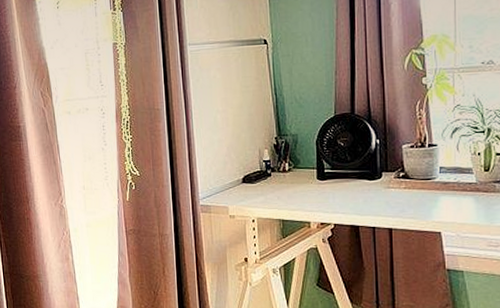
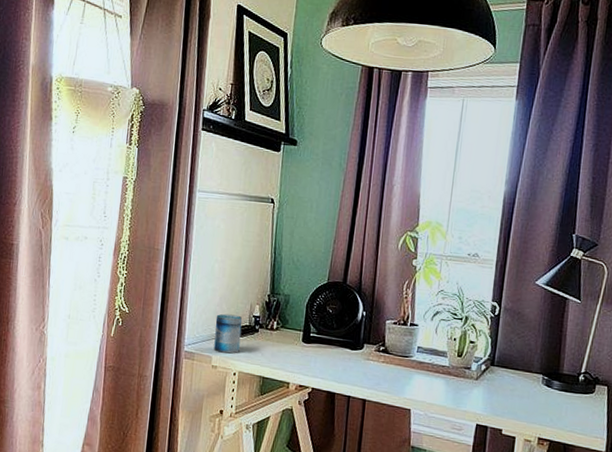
beverage can: none [226,162,255,202] -> present [214,313,243,354]

